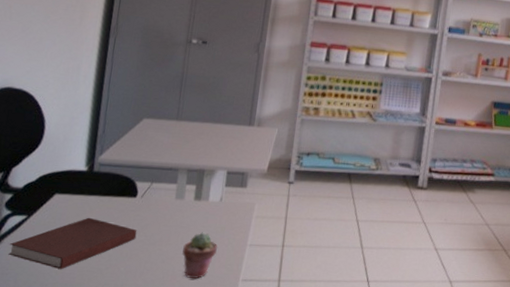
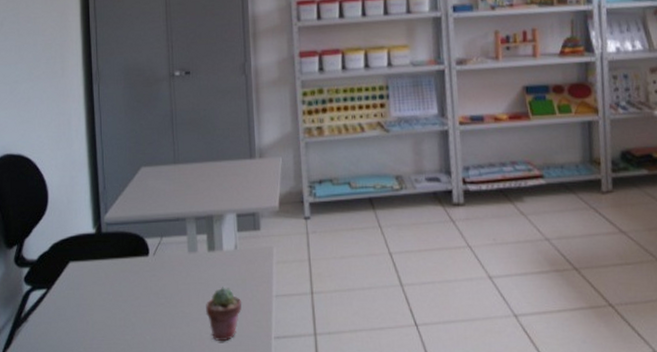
notebook: present [8,217,137,270] -> none [36,283,156,345]

